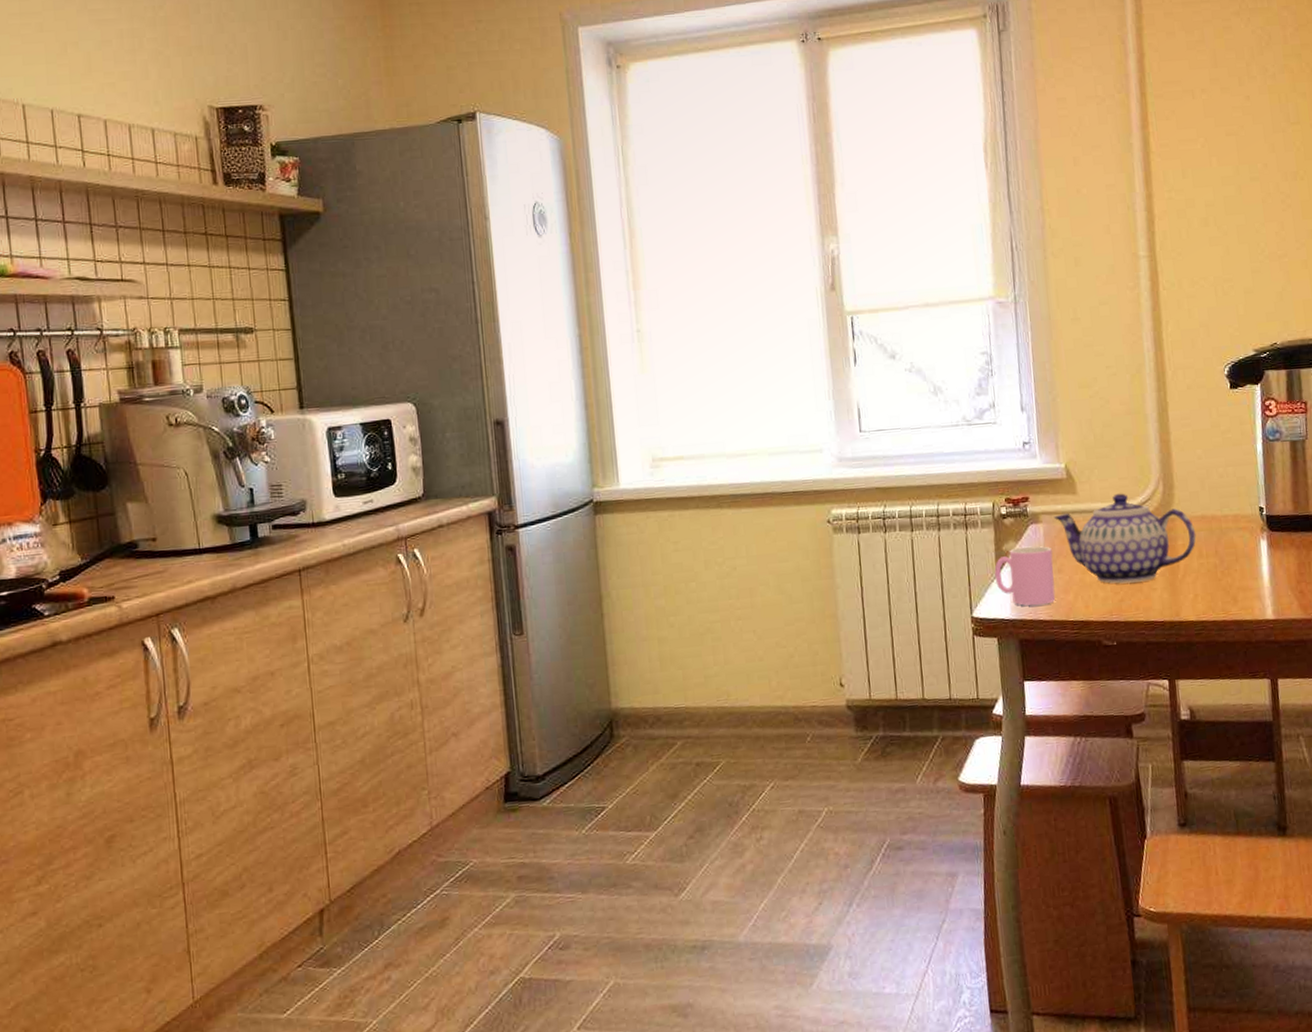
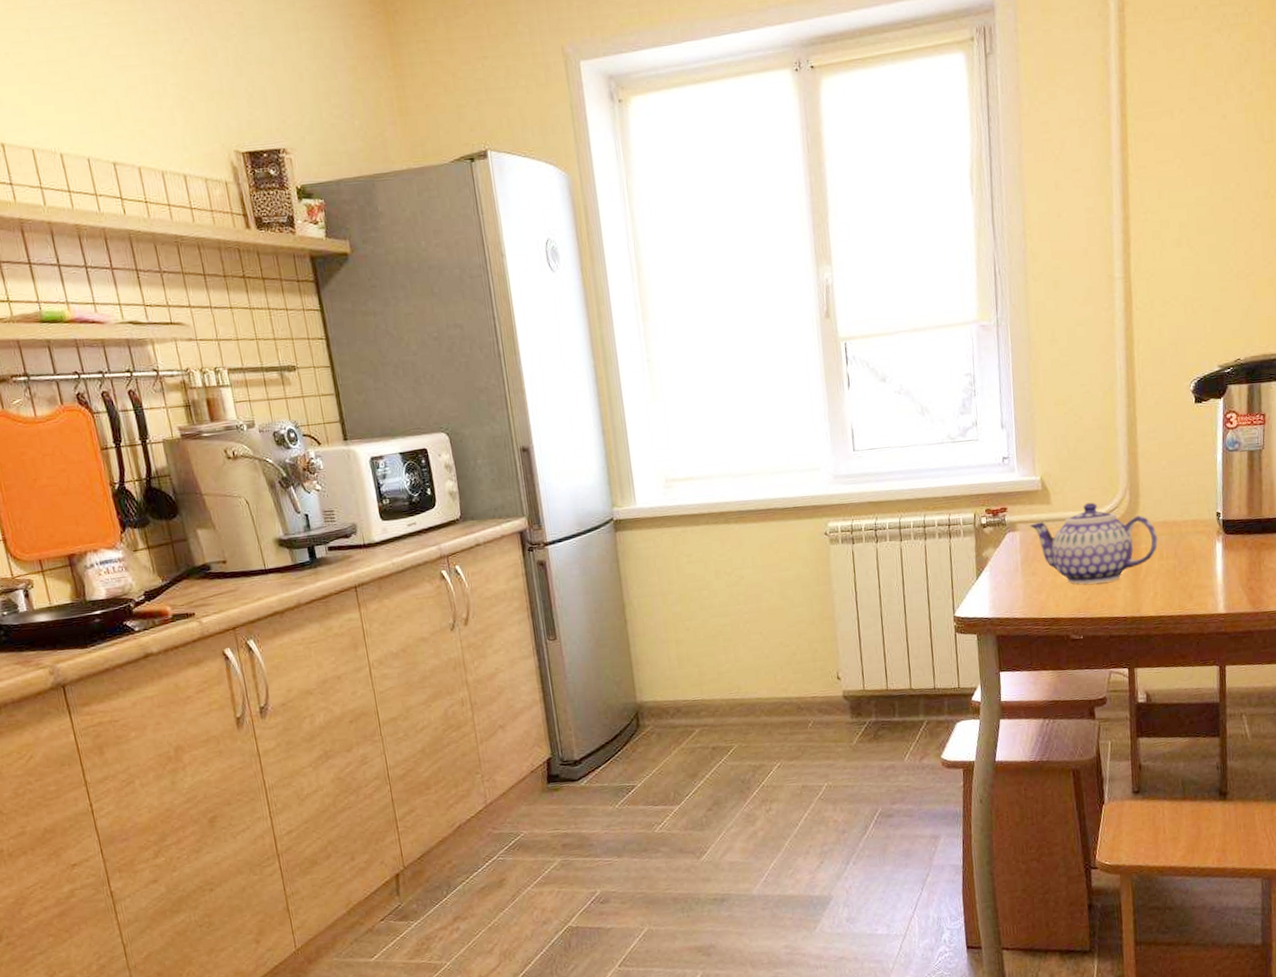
cup: present [994,546,1056,606] -> none [975,552,1030,606]

